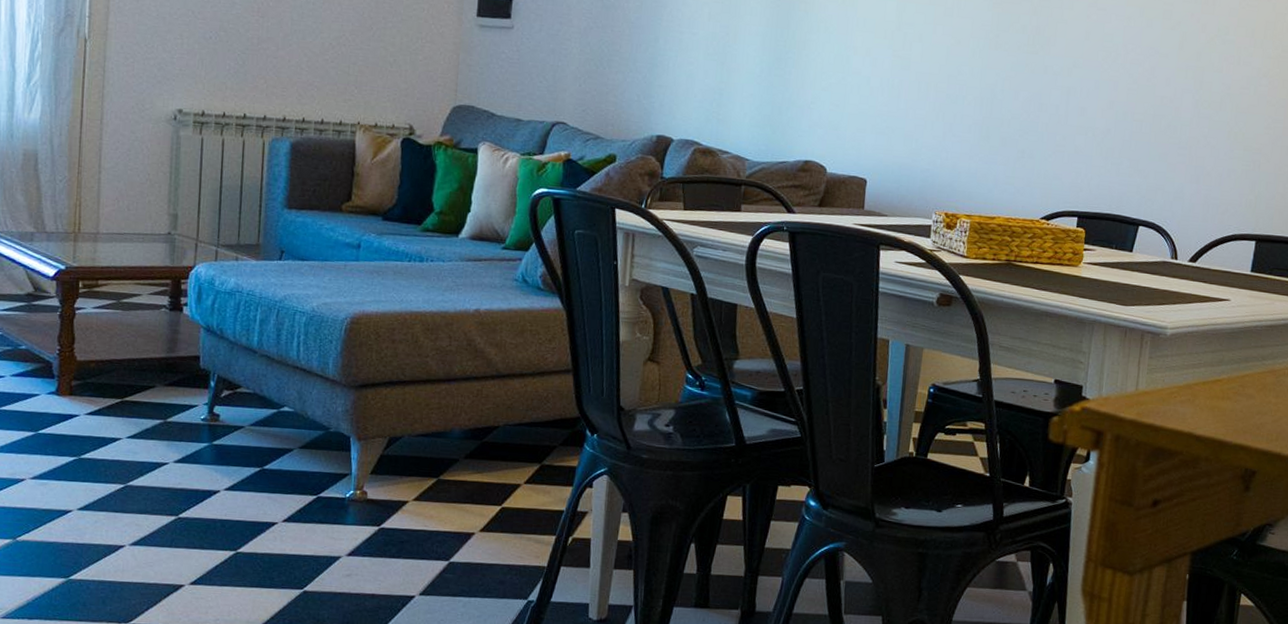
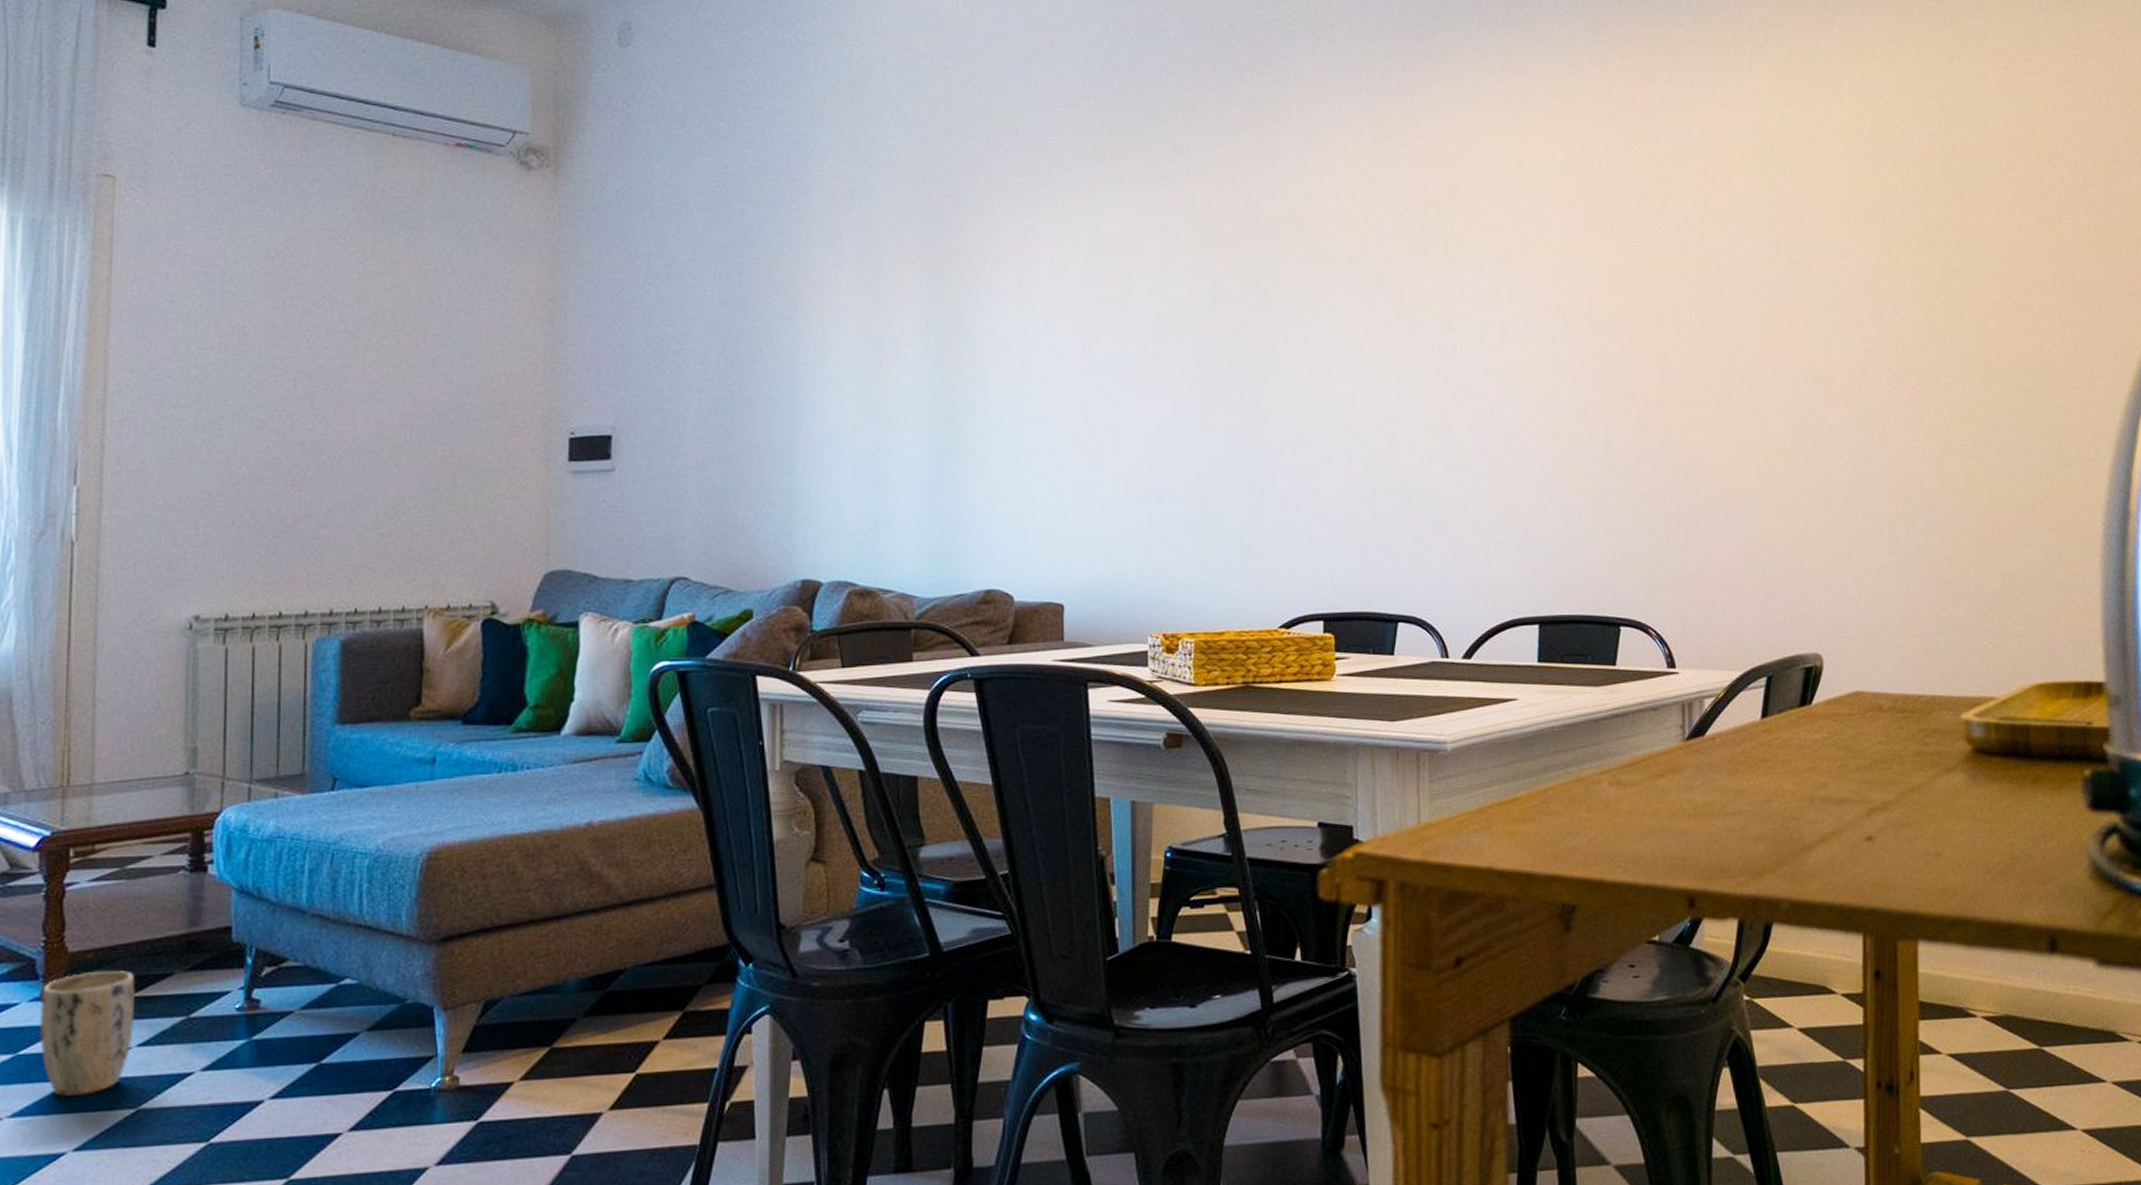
plant pot: none [54,377,127,470] -> present [38,971,136,1097]

